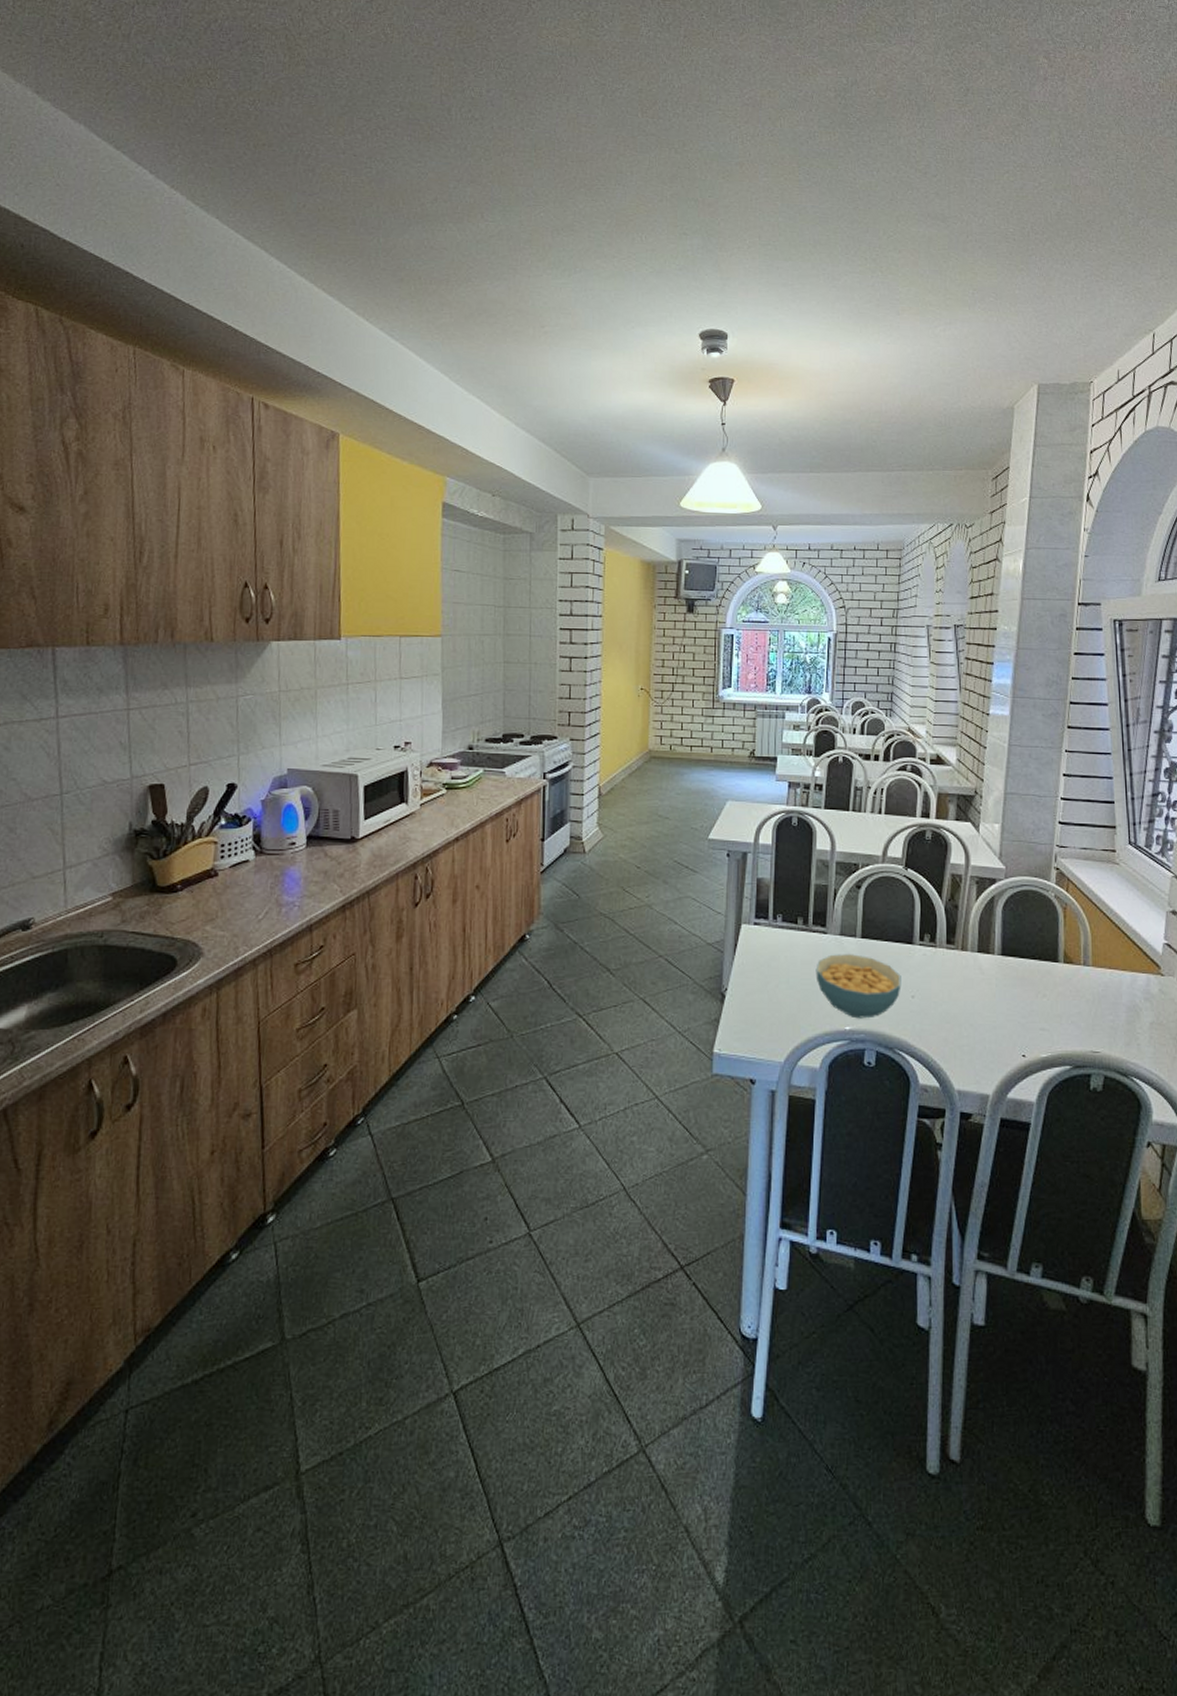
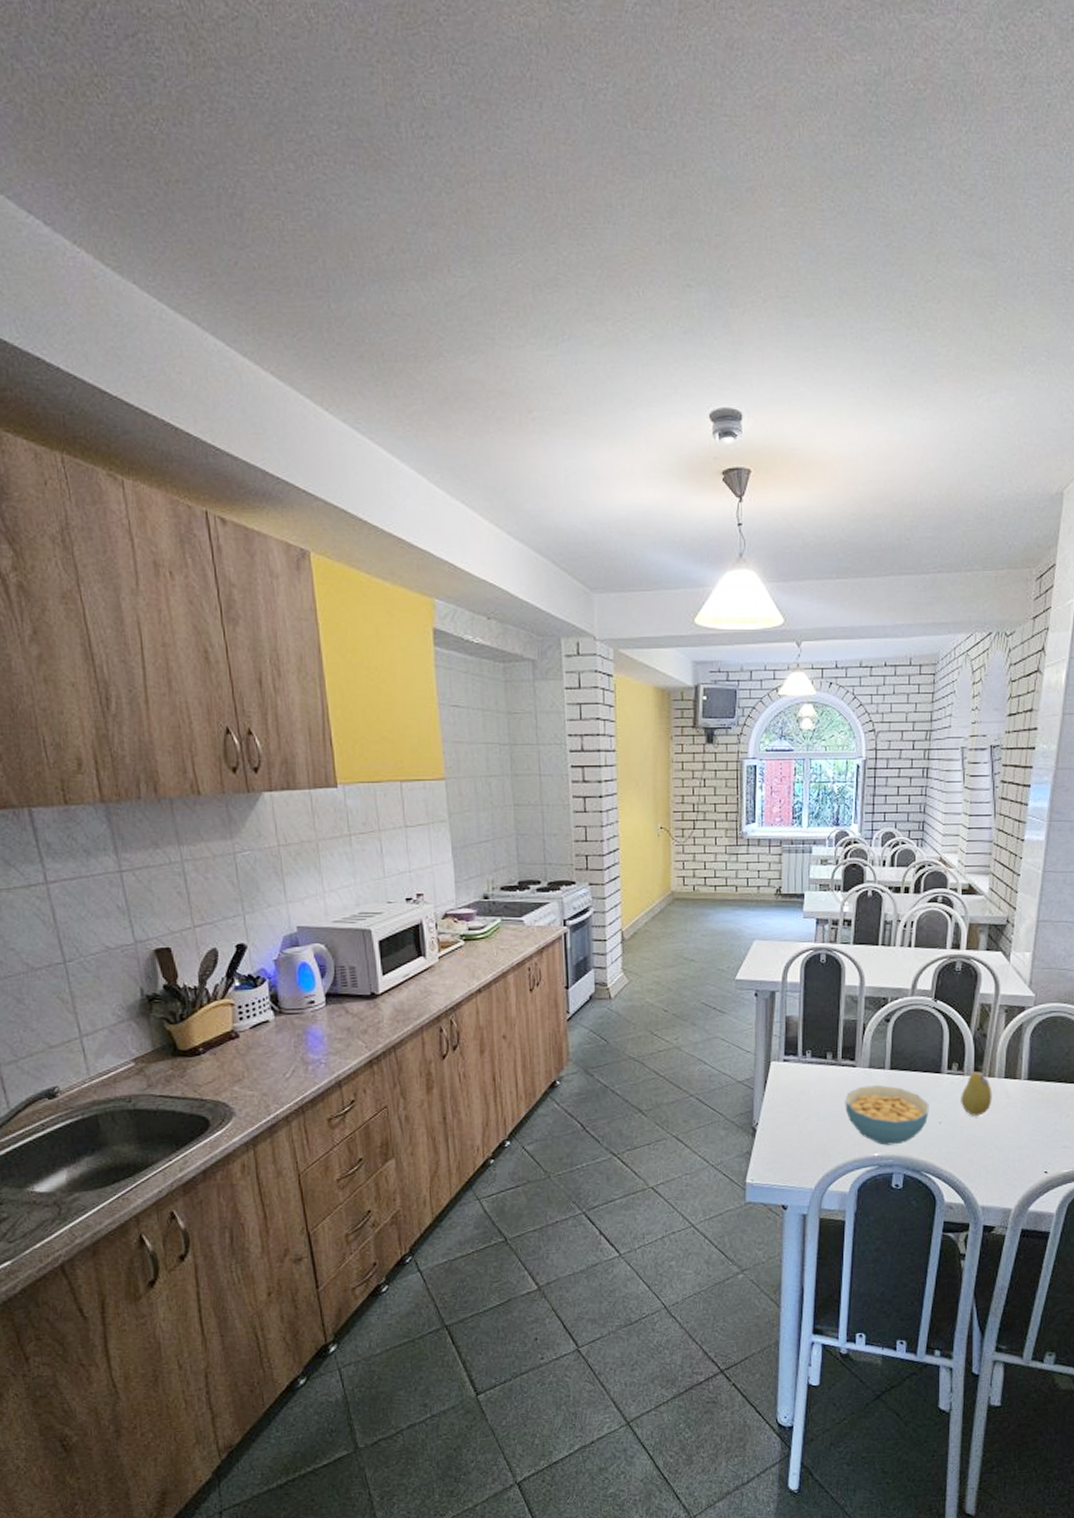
fruit: none [934,944,966,991] -> present [961,1072,992,1116]

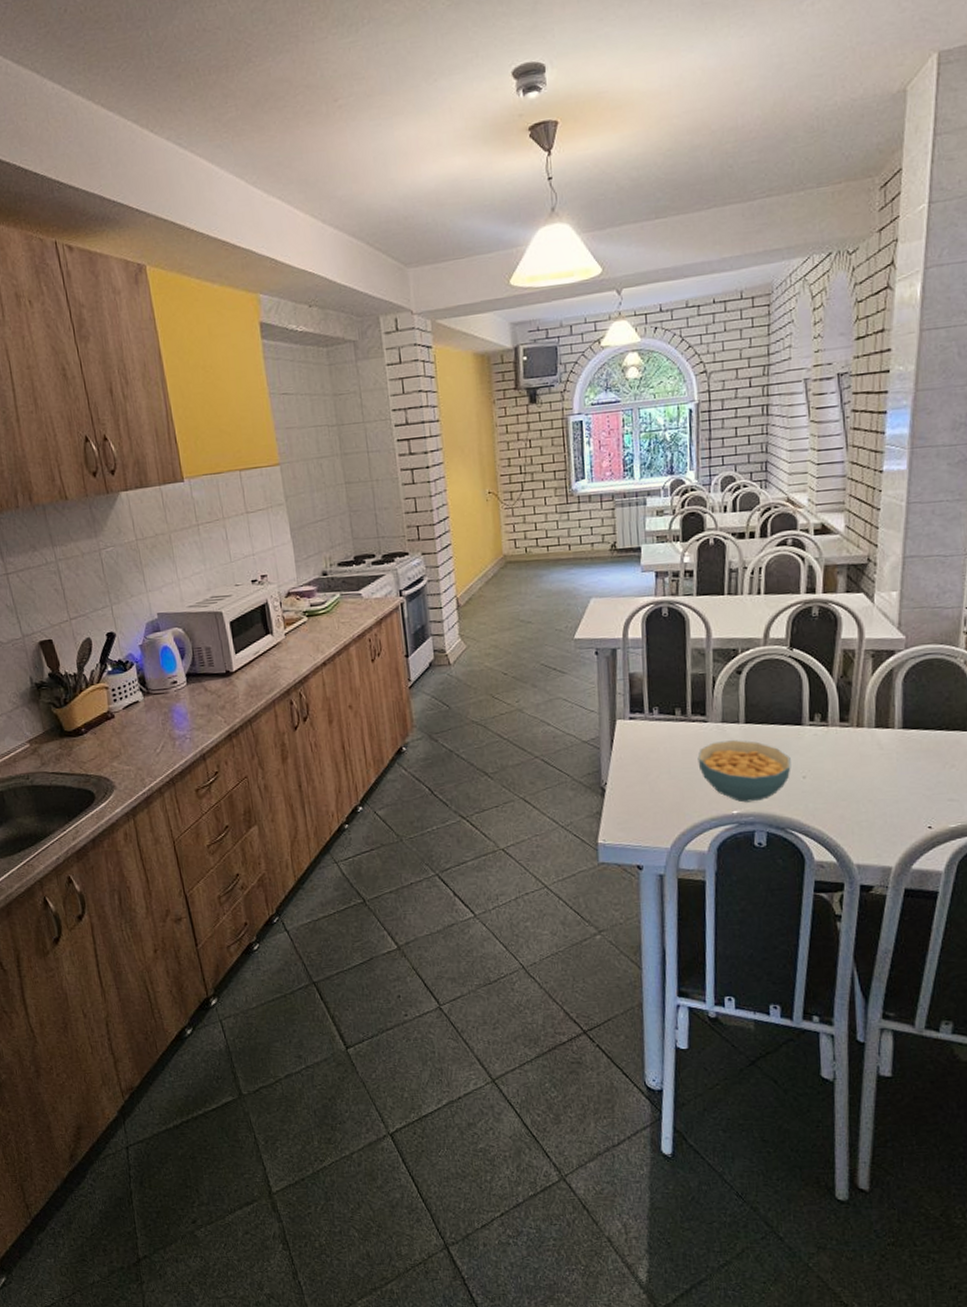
fruit: present [961,1072,992,1116] -> none [826,722,863,769]

